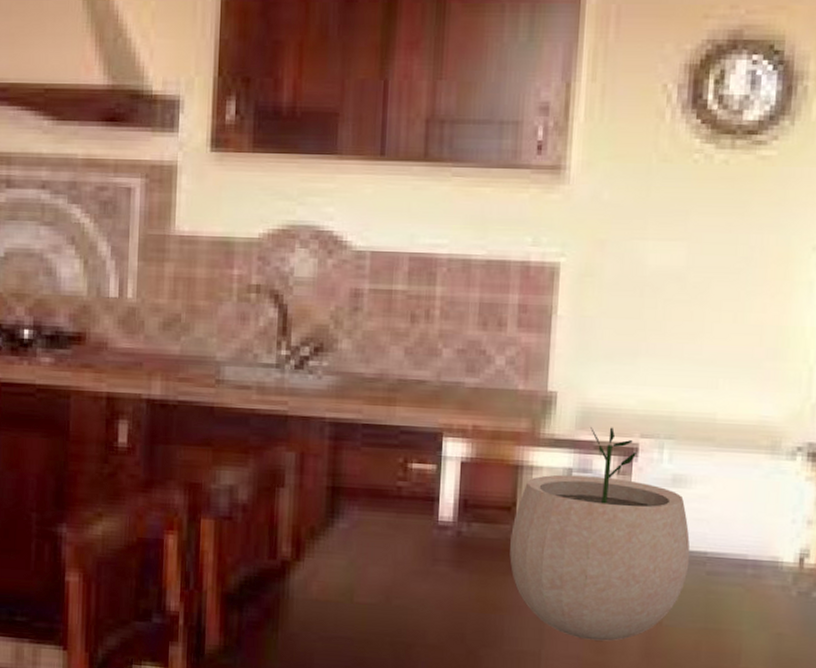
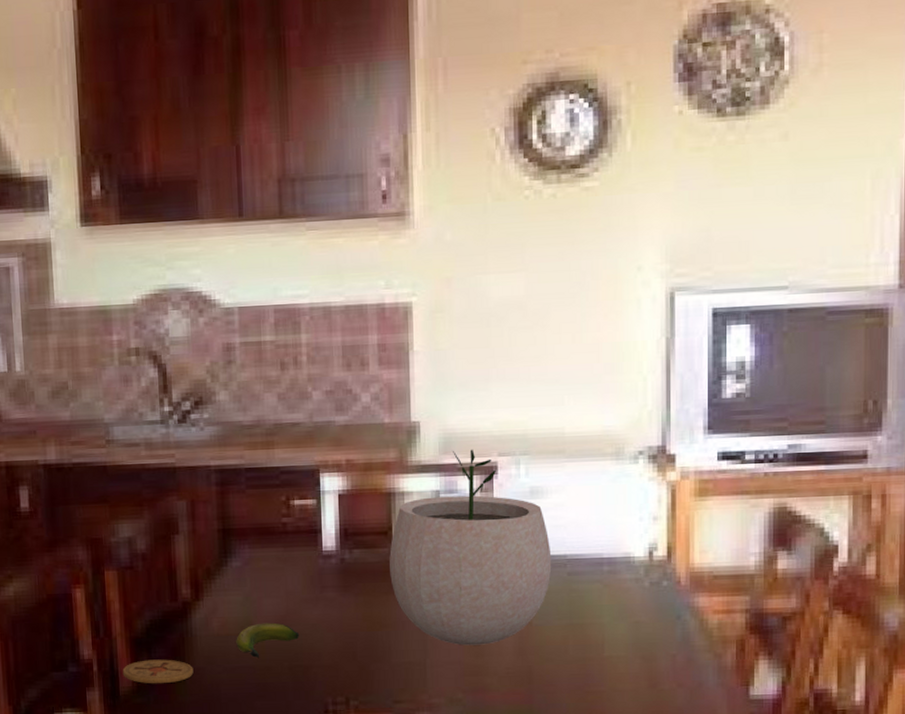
coaster: none [210,618,287,647] -> present [122,659,194,684]
banana: none [335,592,405,630] -> present [236,622,300,659]

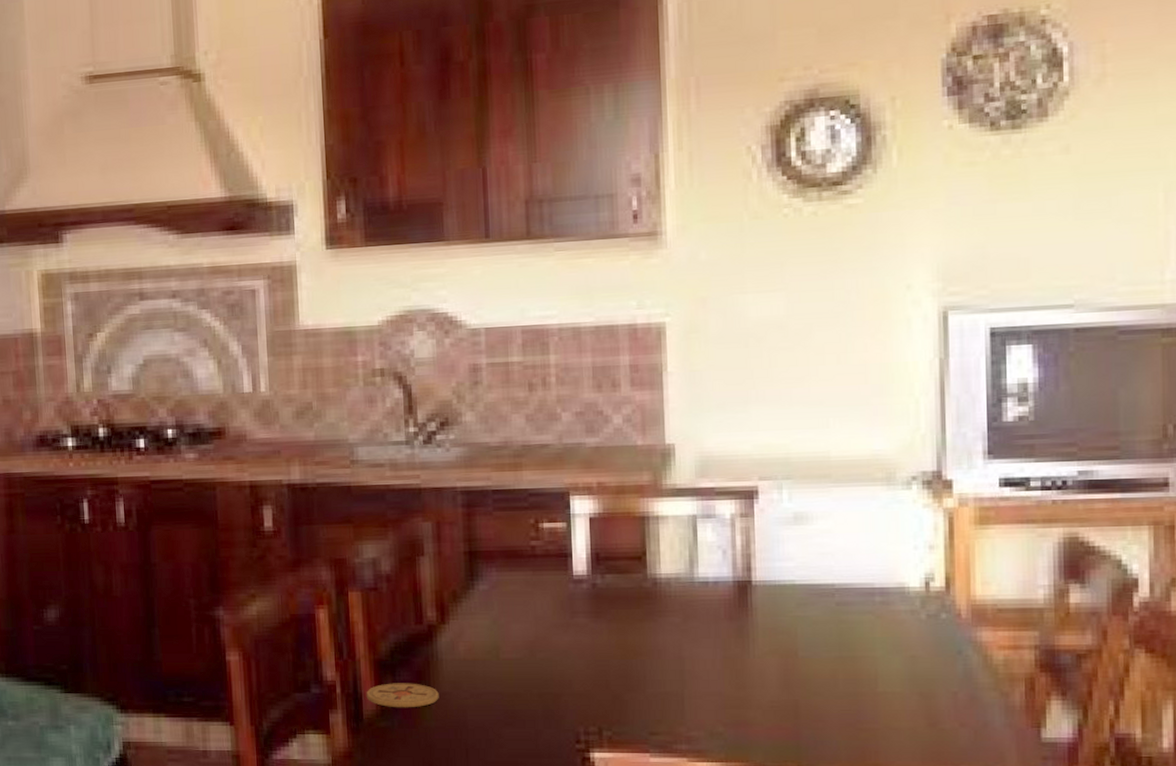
banana: present [236,622,300,659] -> none [483,648,550,685]
plant pot: present [389,449,552,646] -> none [644,473,819,677]

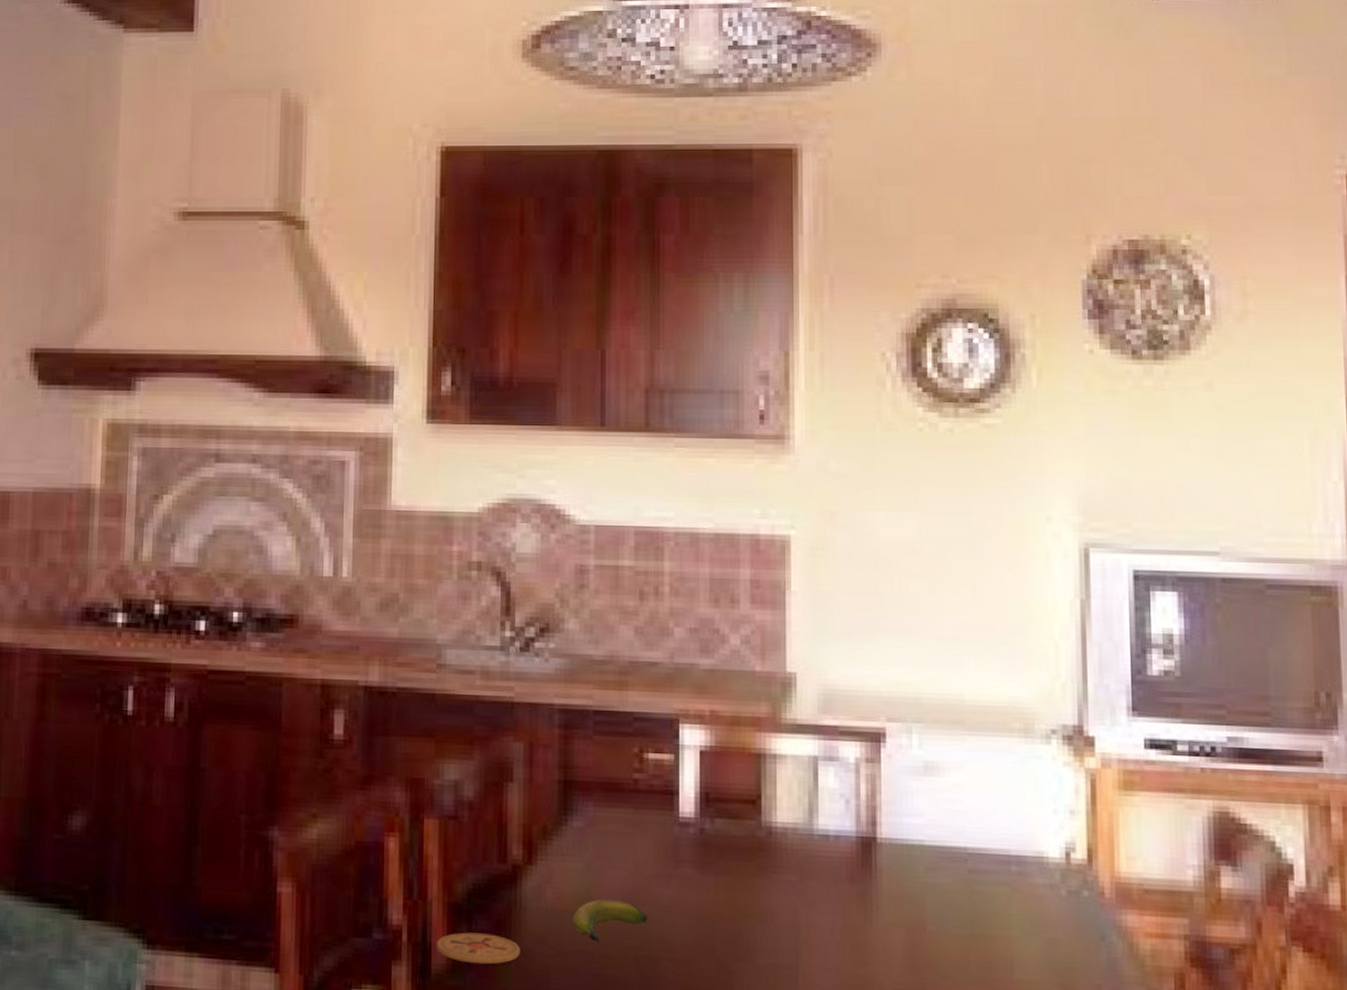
banana: none [483,648,550,685] -> present [573,899,648,943]

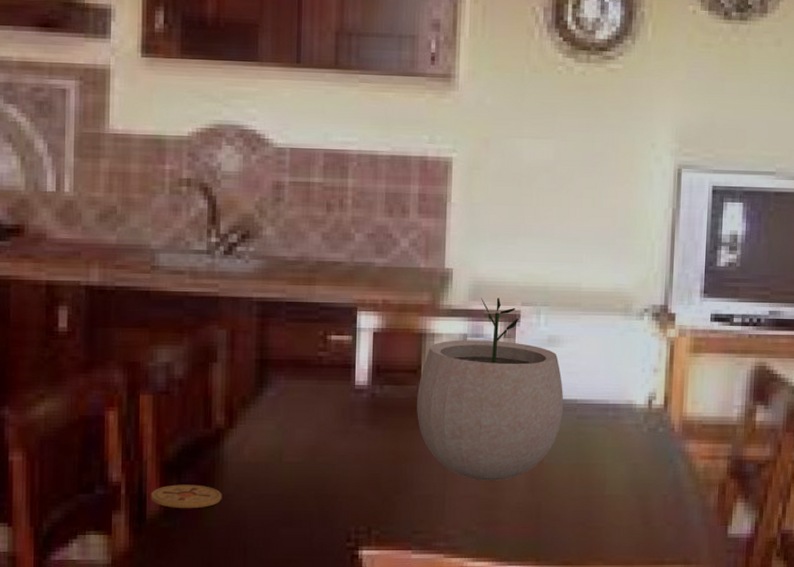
banana: present [573,899,648,943] -> none [266,452,328,487]
plant pot: none [757,710,950,951] -> present [417,297,564,481]

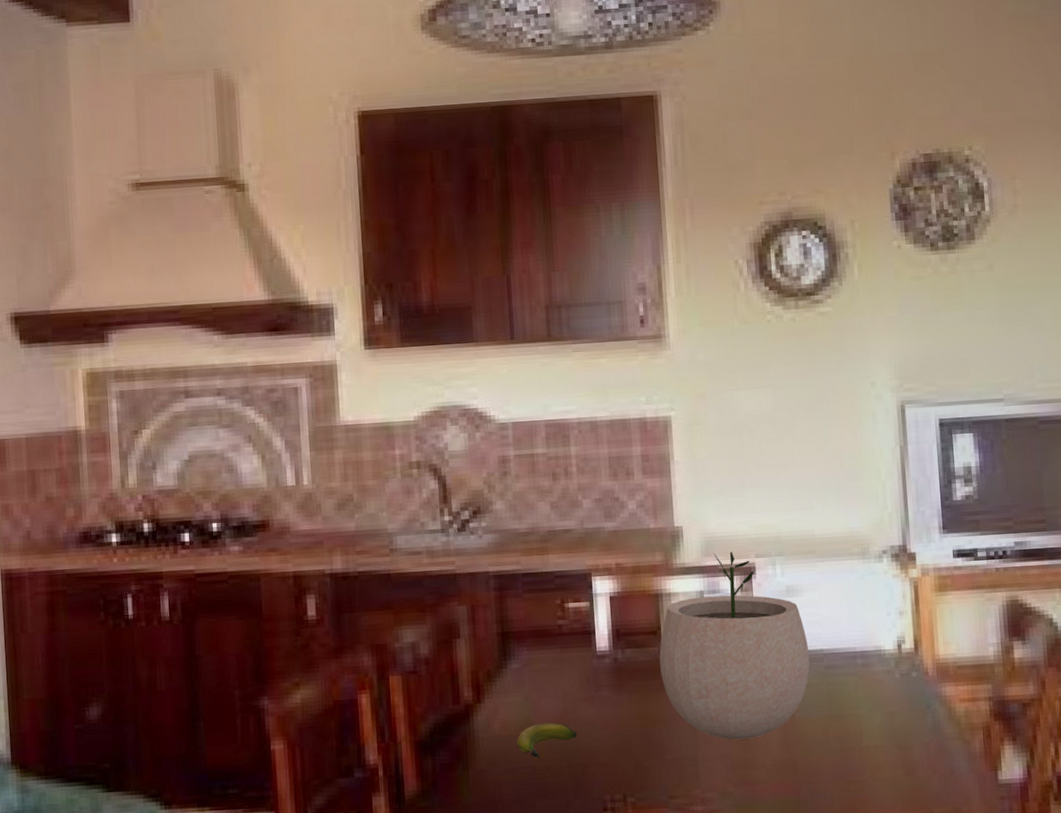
coaster: present [150,484,222,509] -> none [407,762,477,788]
banana: none [266,452,328,487] -> present [517,722,578,759]

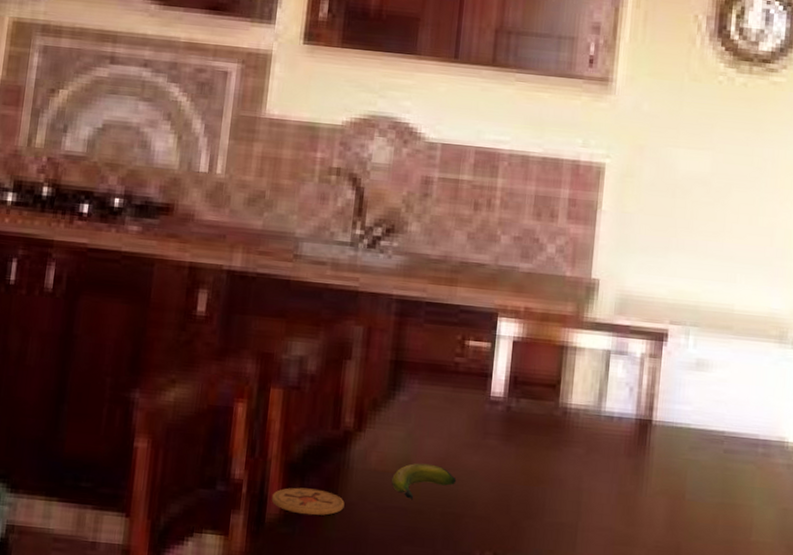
coaster: none [407,762,477,788] -> present [271,487,345,516]
plant pot: present [659,551,810,740] -> none [553,313,711,514]

